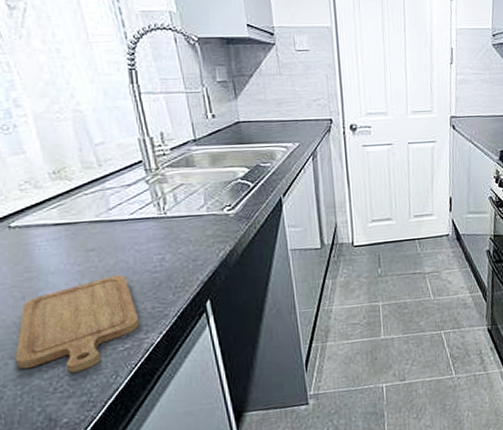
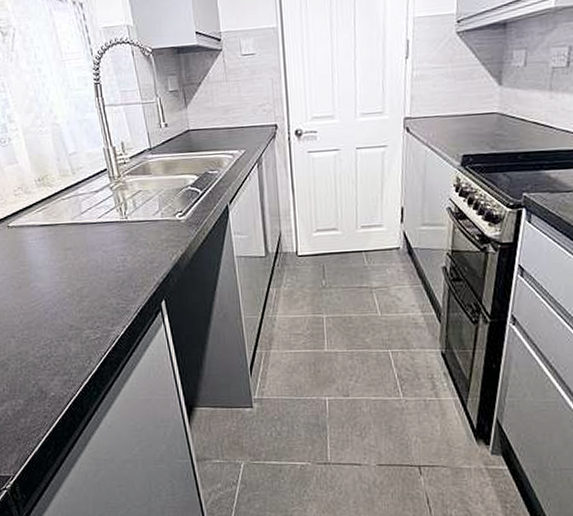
chopping board: present [15,275,140,374] -> none [15,272,107,355]

